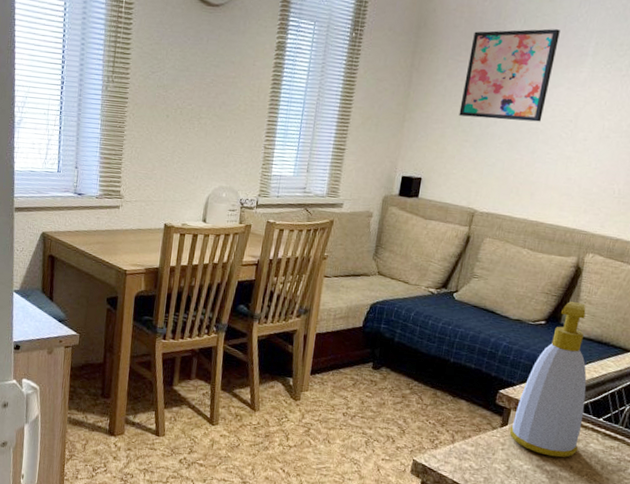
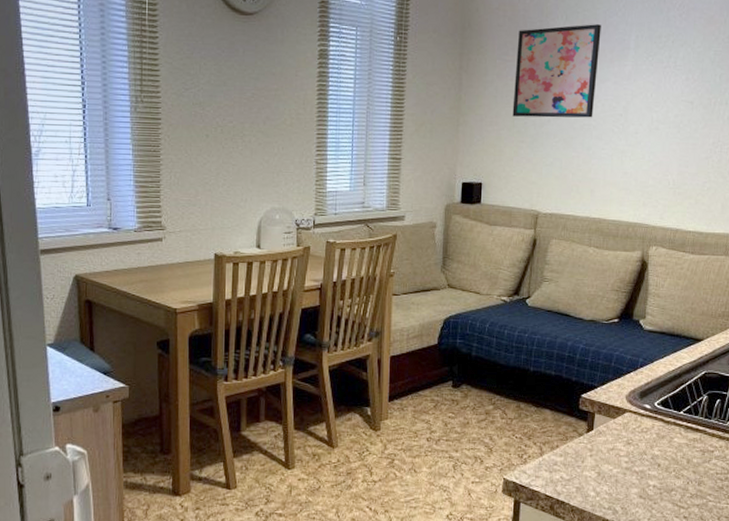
soap bottle: present [509,300,587,458] -> none [596,295,665,457]

